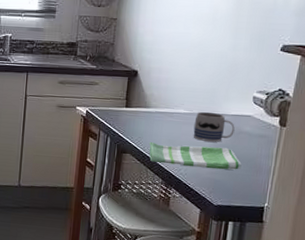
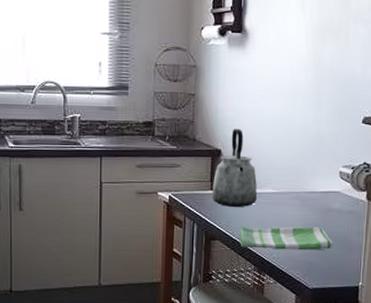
kettle: none [126,51,170,125] -> present [211,128,258,207]
mug: present [193,111,235,142] -> none [283,190,324,221]

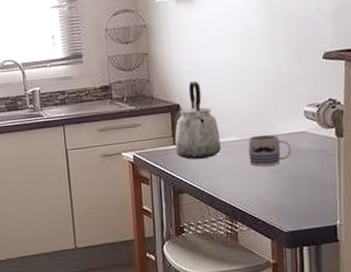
dish towel: present [238,226,333,251] -> none [204,170,306,198]
mug: none [283,190,324,221] -> present [248,134,291,167]

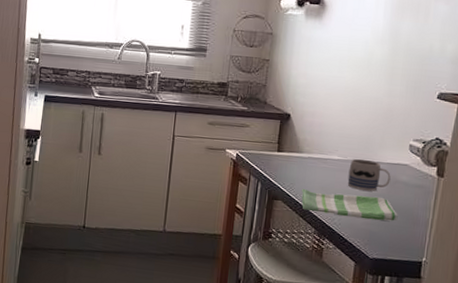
kettle: present [174,81,222,160] -> none [277,95,324,171]
dish towel: none [204,170,306,198] -> present [301,189,398,221]

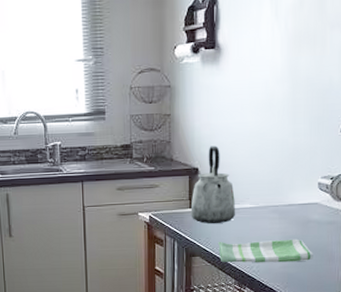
kettle: none [277,95,324,171] -> present [190,146,236,224]
mug: present [347,158,391,191] -> none [262,203,303,235]

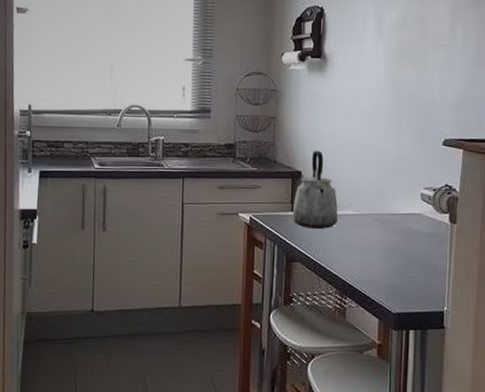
dish towel: present [217,240,313,263] -> none [318,248,416,274]

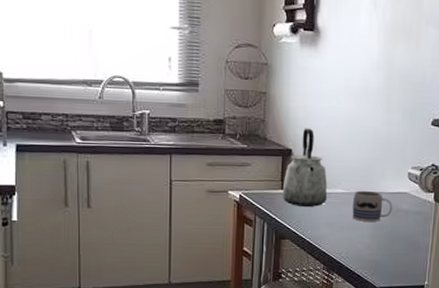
mug: none [364,211,406,244] -> present [352,190,392,222]

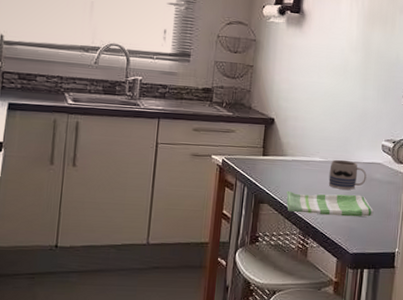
kettle: present [282,128,328,207] -> none [263,99,306,173]
dish towel: none [307,226,401,250] -> present [286,191,374,217]

